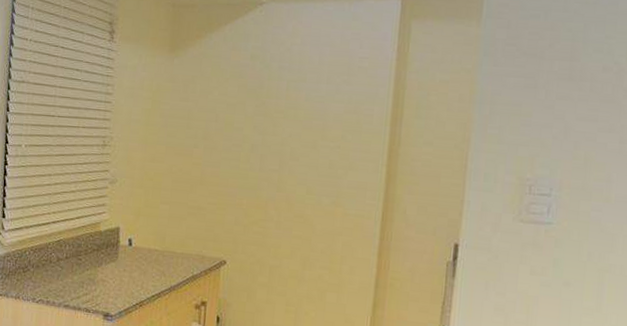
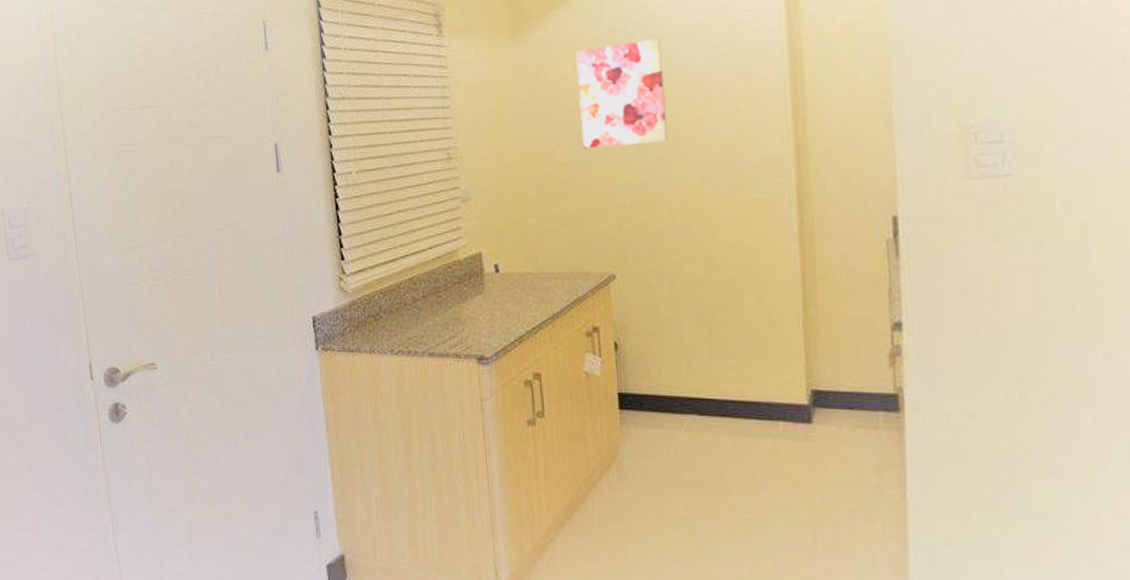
wall art: none [216,70,292,157] -> present [576,39,667,149]

